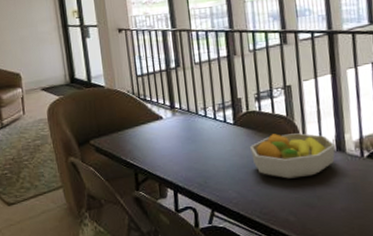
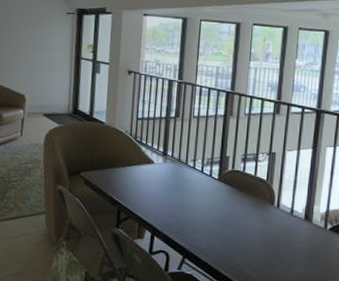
fruit bowl: present [249,133,336,179] -> none [228,195,305,239]

